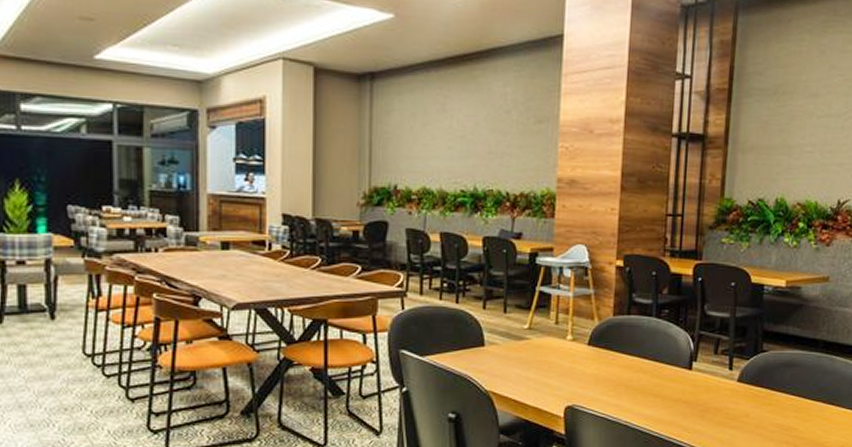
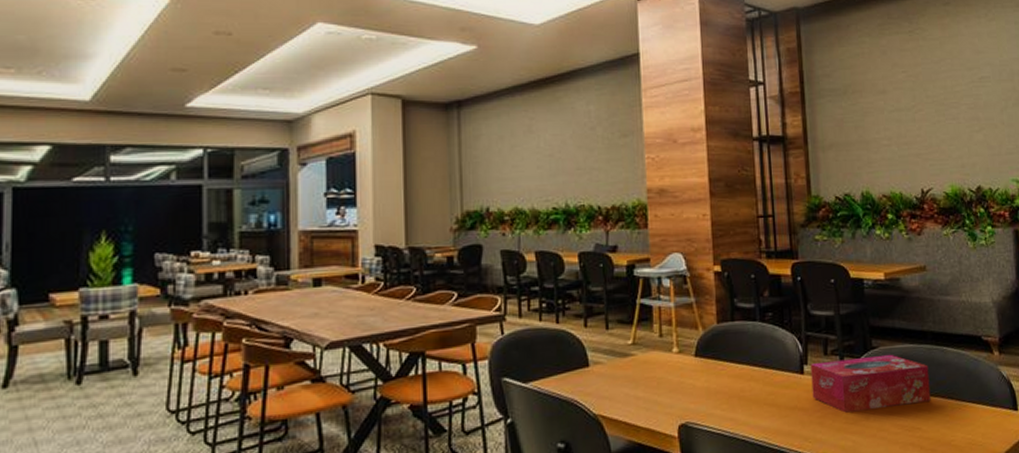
tissue box: none [697,358,815,409] -> present [810,354,931,413]

